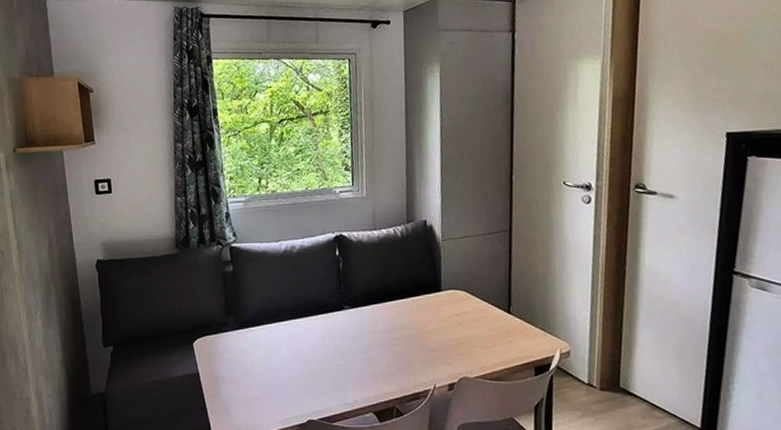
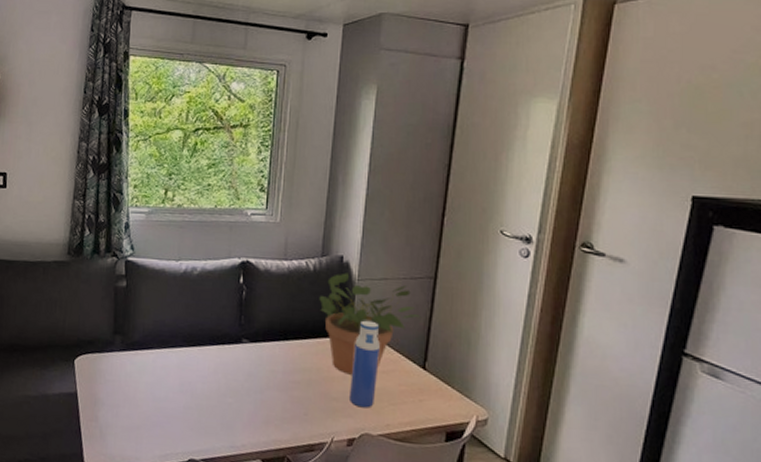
potted plant: none [409,235,502,326] -> present [319,273,421,375]
water bottle: none [445,275,469,355] -> present [348,320,380,408]

